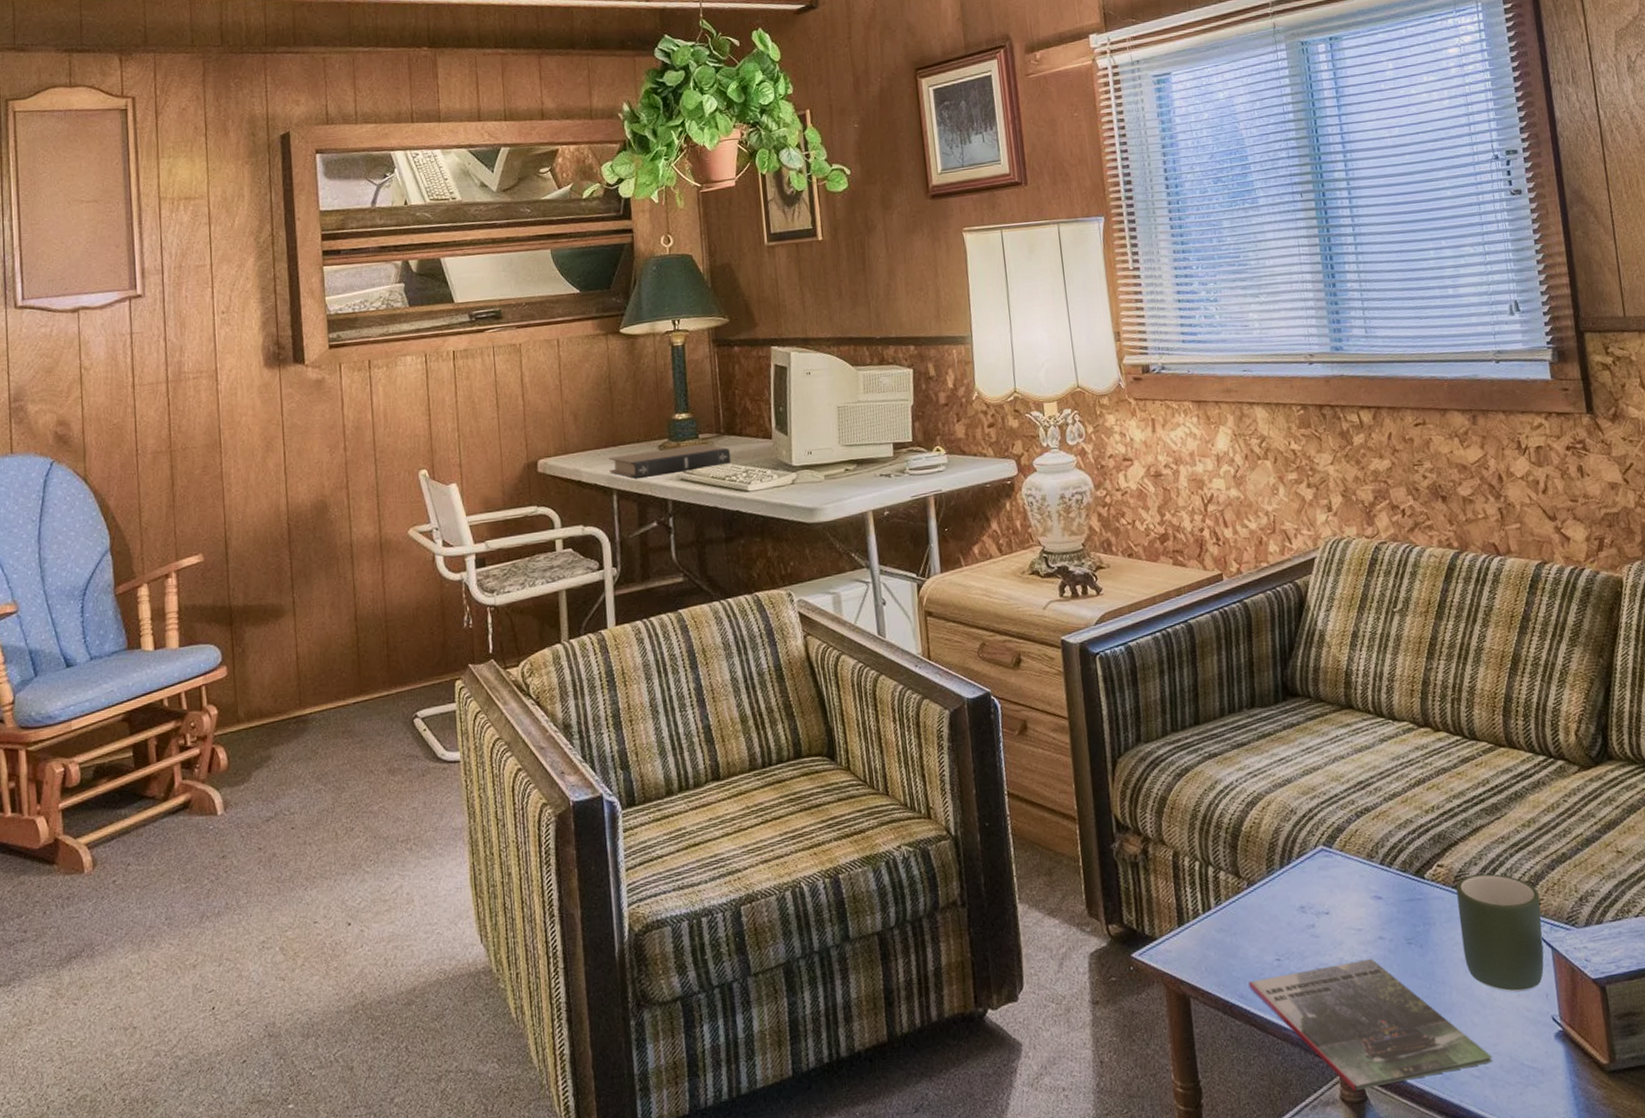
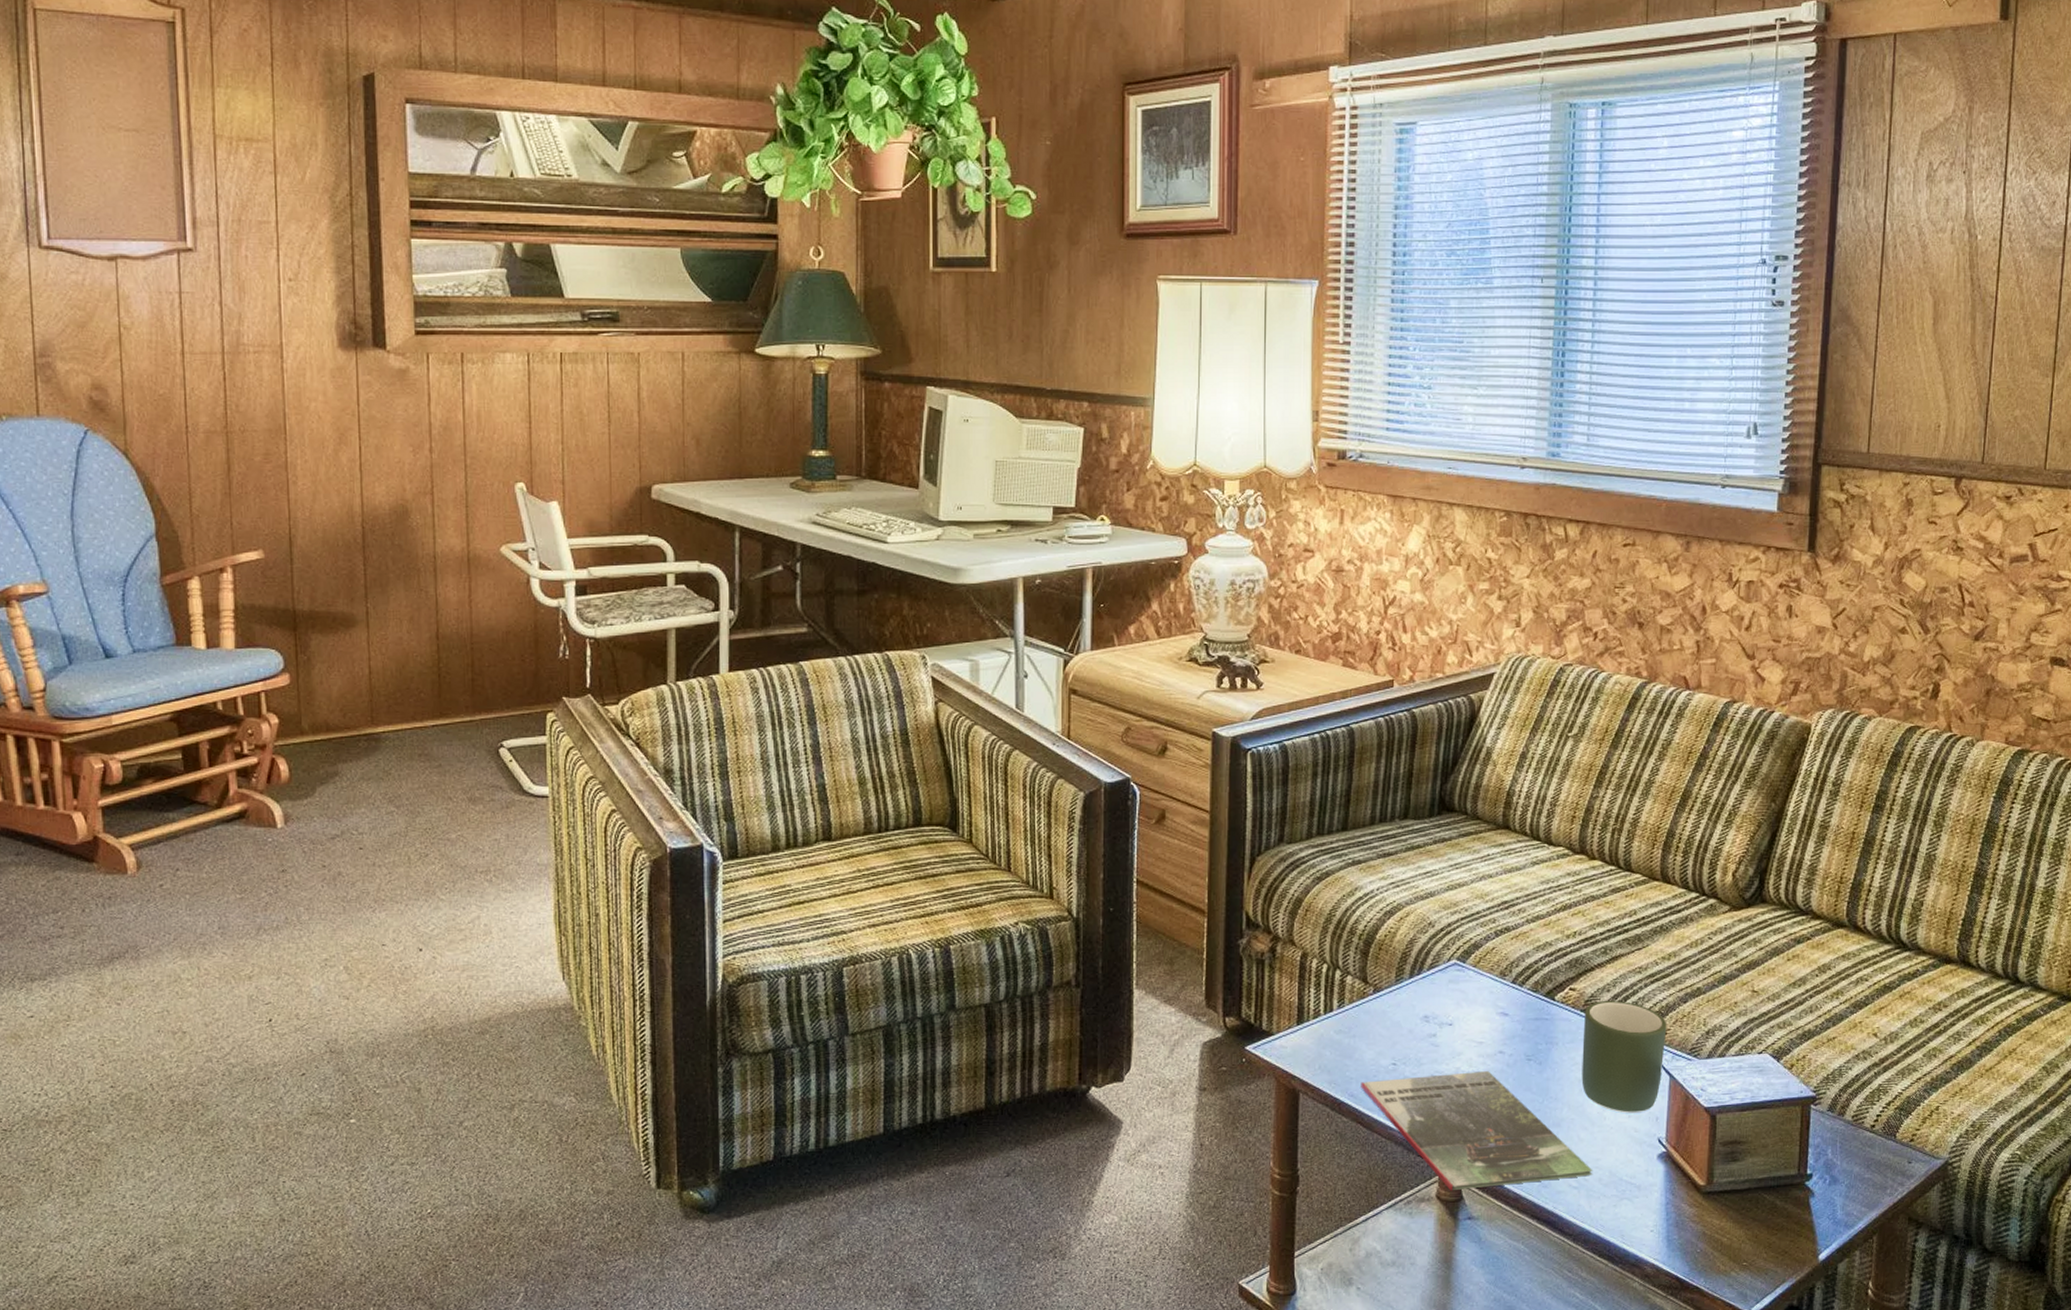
book: present [608,444,731,478] -> none [733,485,871,516]

